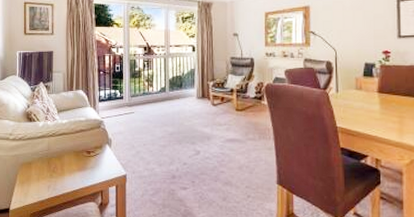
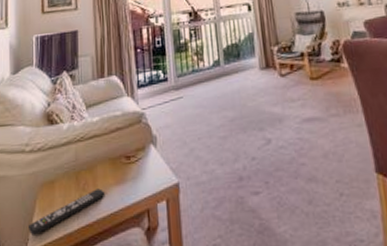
remote control: none [10,172,70,200] -> present [27,188,106,237]

